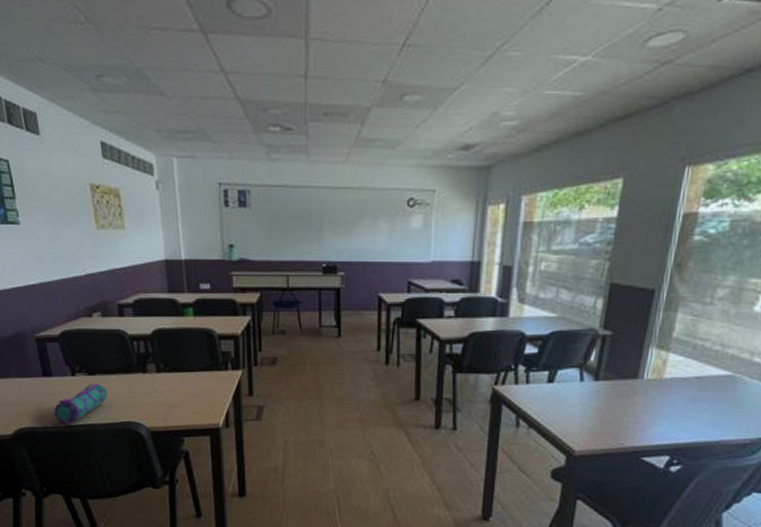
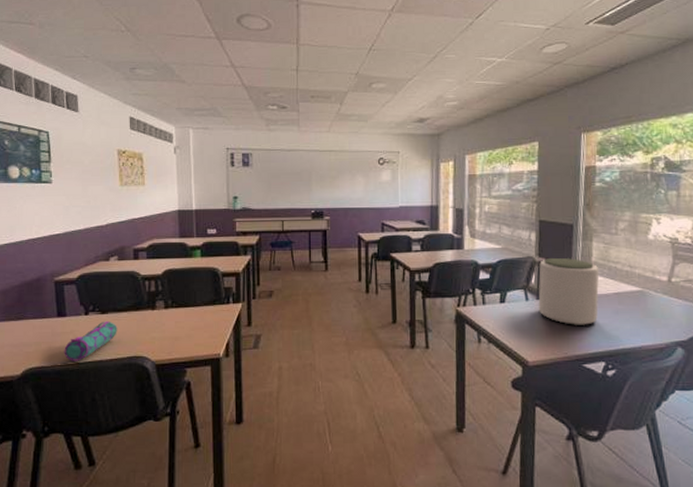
plant pot: none [595,330,681,413] -> present [538,257,599,325]

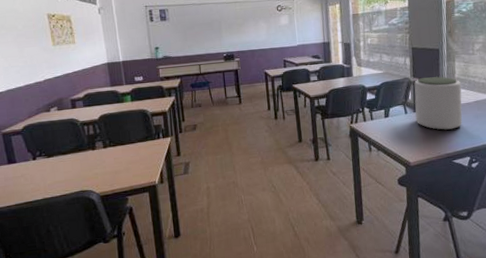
pencil case: present [64,320,117,361] -> none [17,163,64,201]

